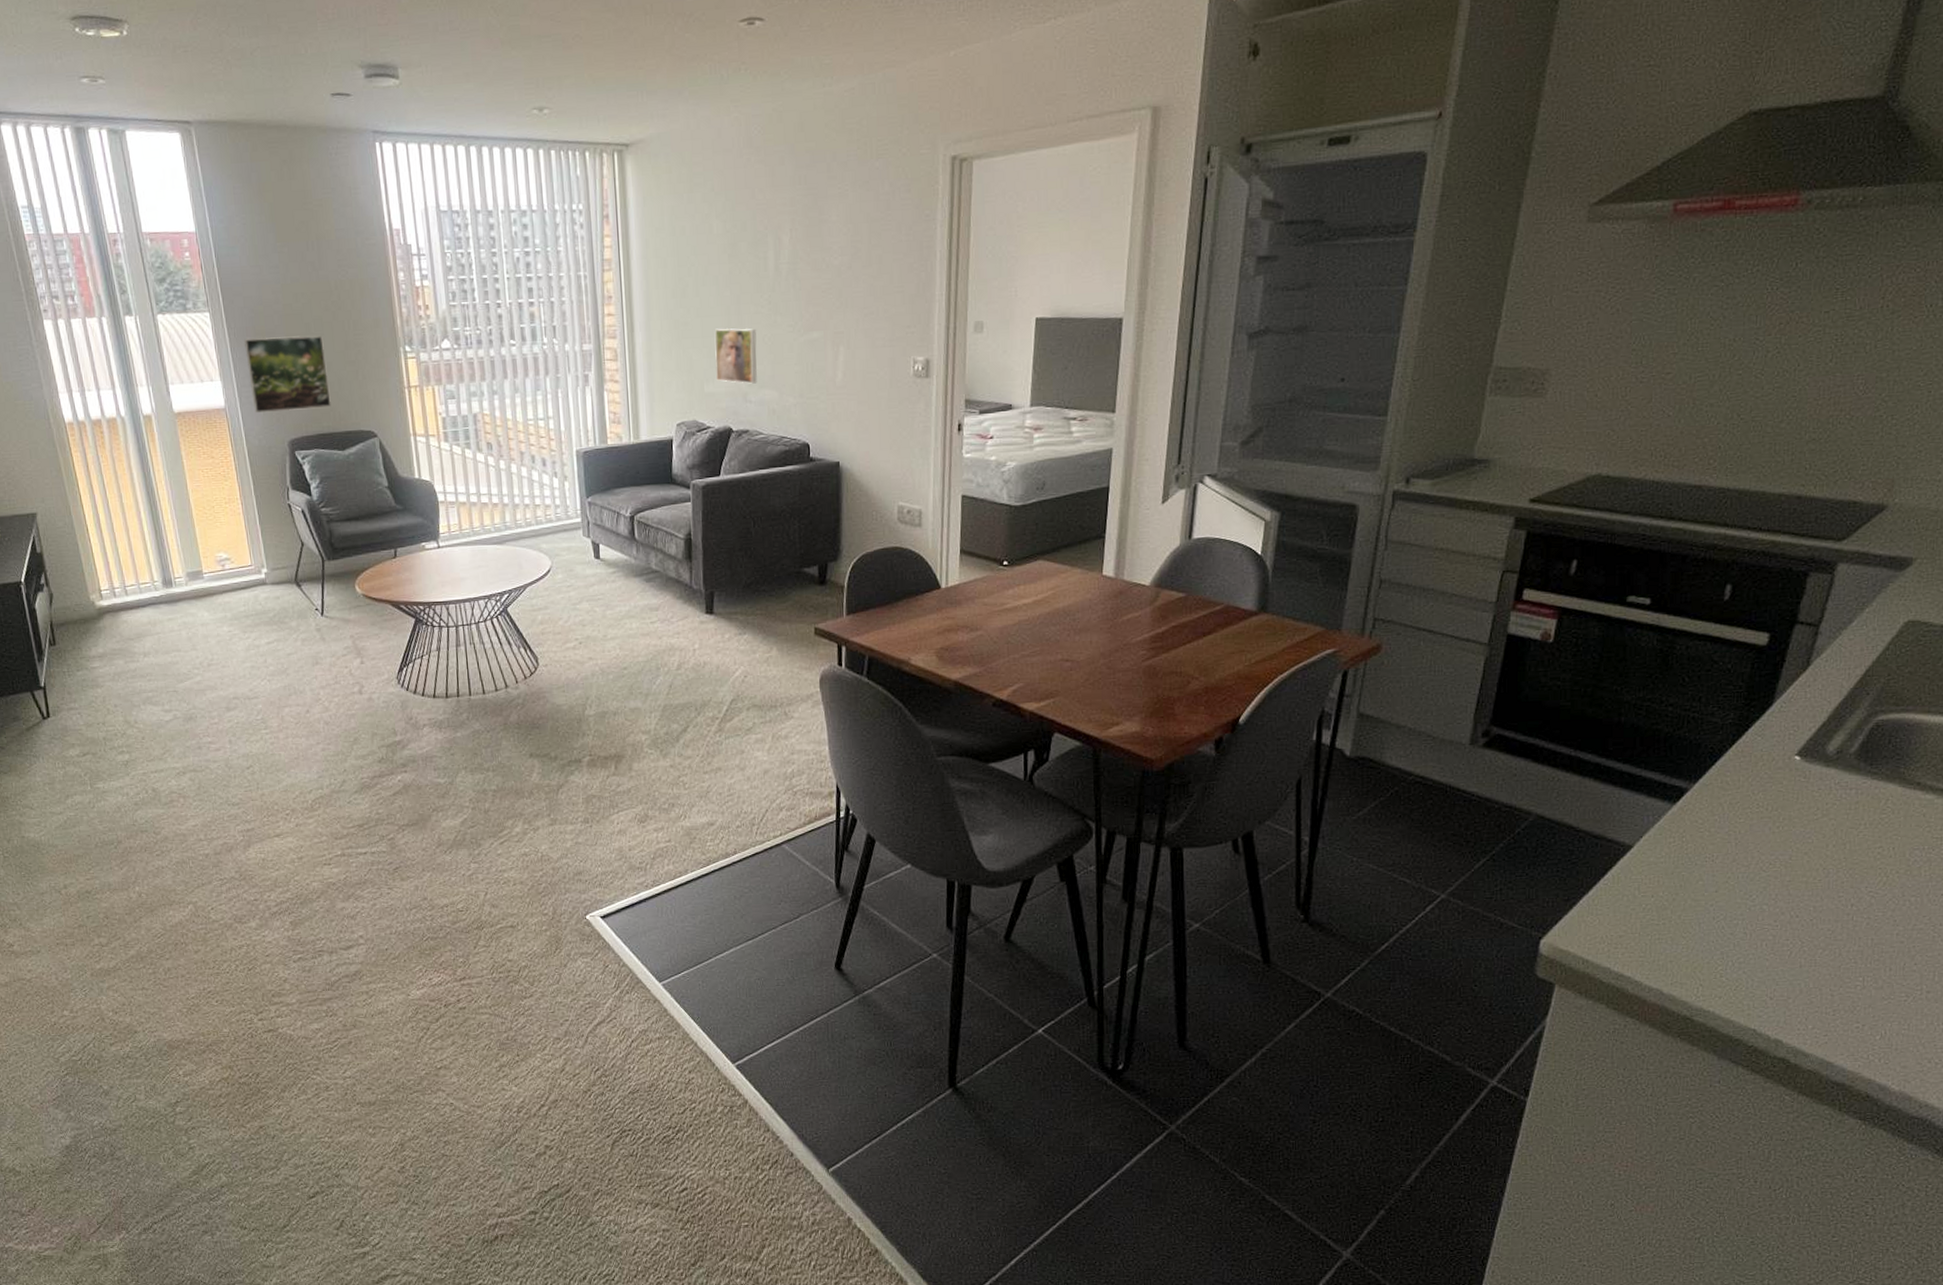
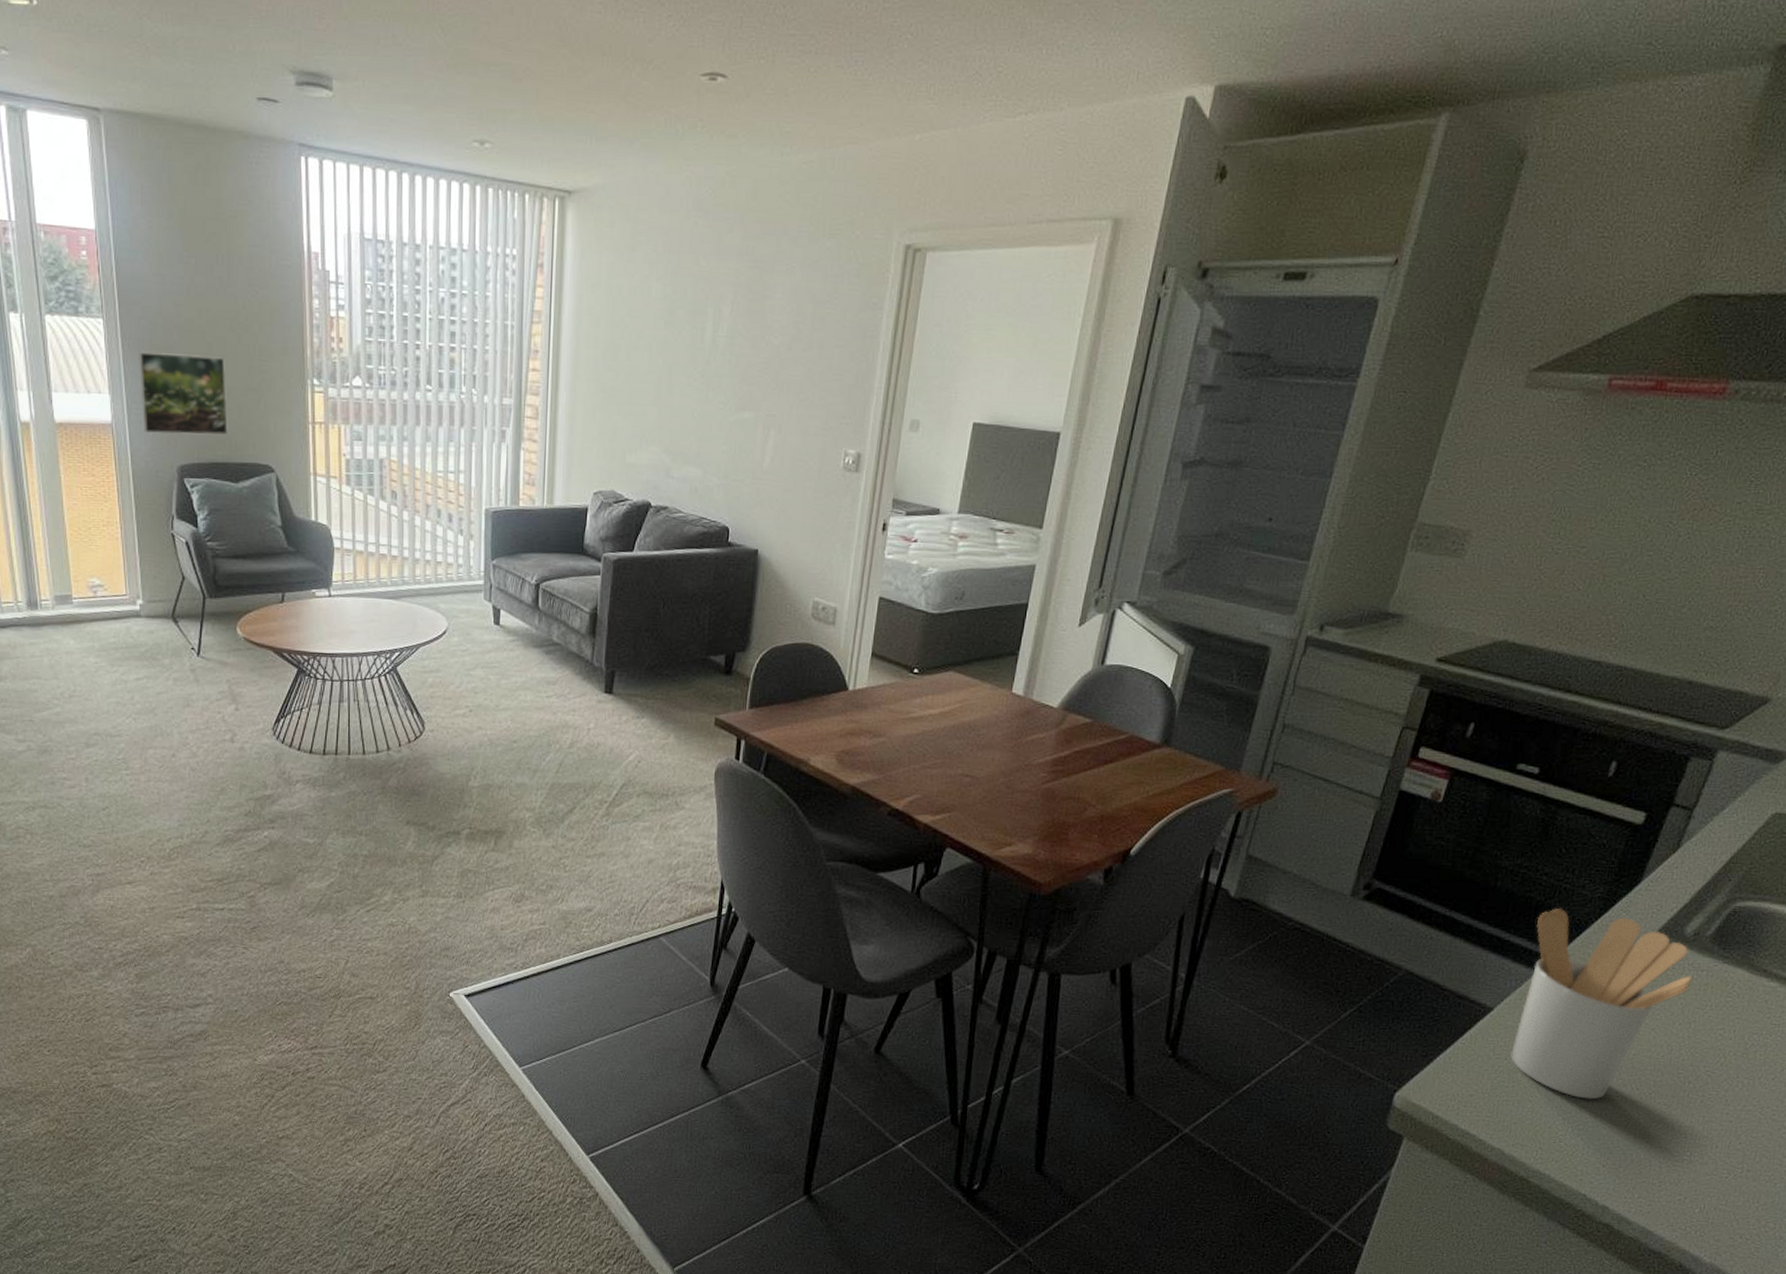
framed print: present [714,328,757,384] -> none [640,397,686,459]
utensil holder: none [1657,737,1841,931] -> present [1510,908,1692,1100]

